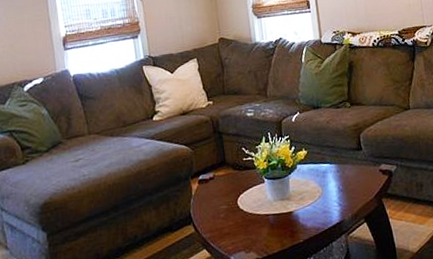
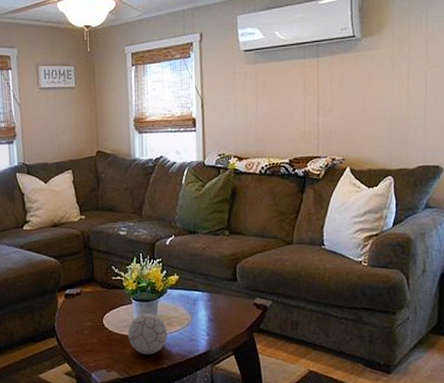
decorative ball: none [262,190,301,232] -> present [128,314,167,354]

